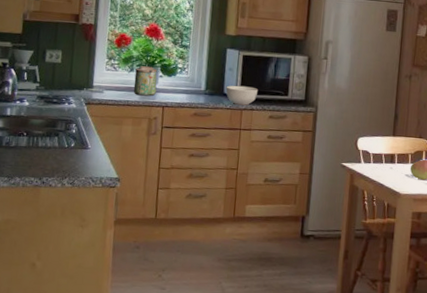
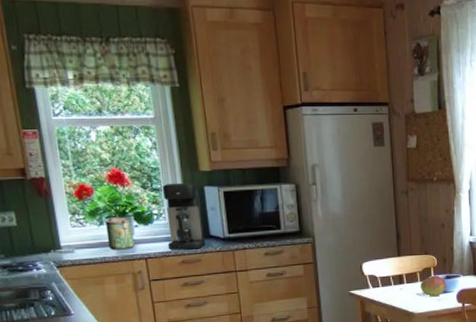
coffee maker: none [184,42,222,104] -> present [162,182,206,250]
bowl: present [226,85,259,106] -> none [211,224,248,247]

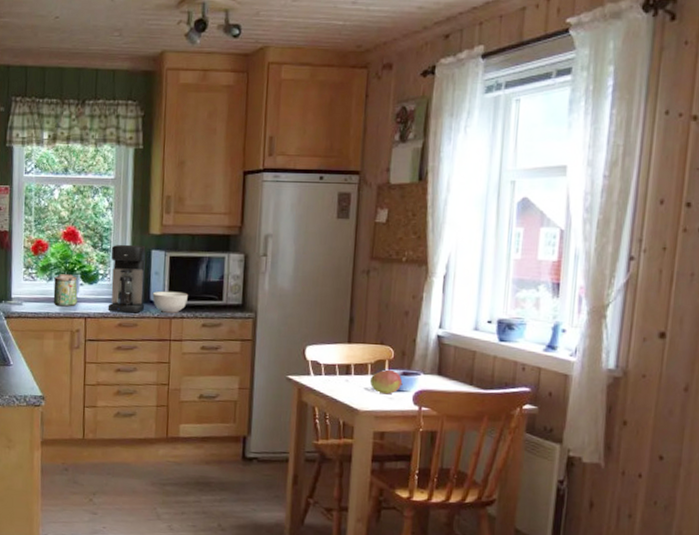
bowl: none [211,224,248,247] -> present [152,291,189,314]

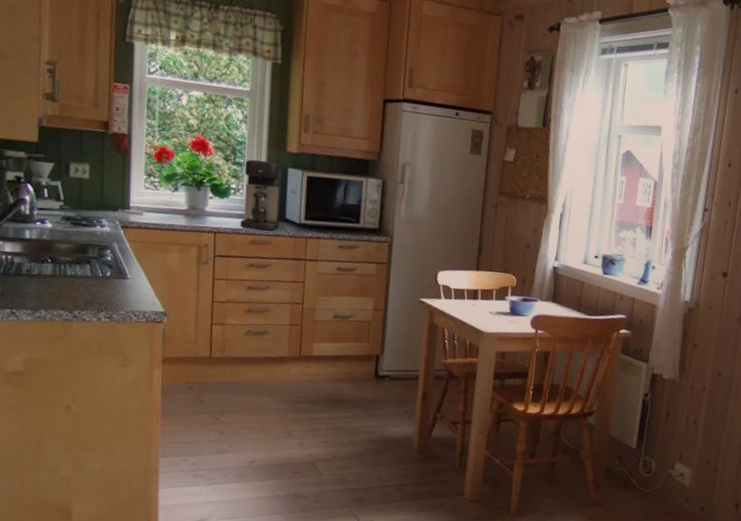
canister: present [53,274,78,307] -> none [178,185,207,220]
bowl: present [152,291,189,314] -> none [288,210,326,234]
fruit: present [369,369,403,395] -> none [494,295,523,318]

